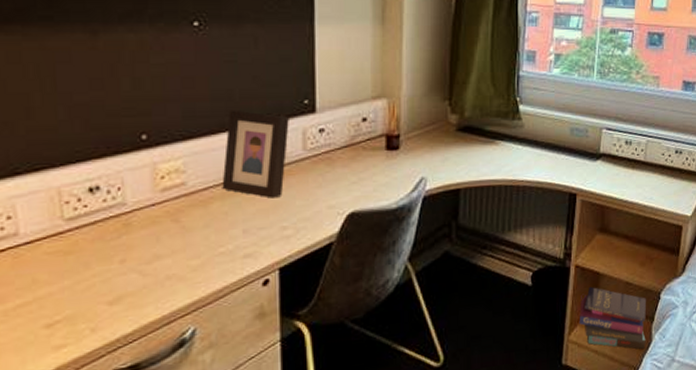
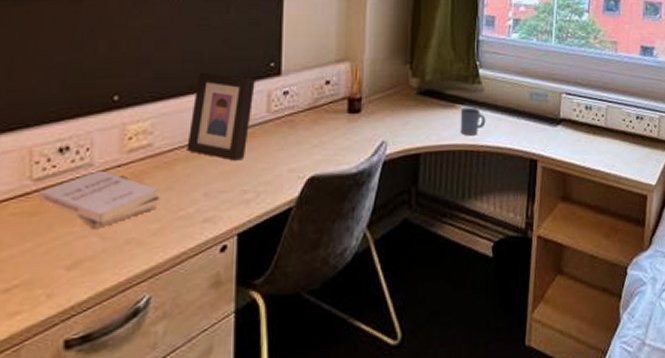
books: none [72,209,198,266] -> present [39,170,160,229]
mug: none [500,143,526,172] -> present [460,107,486,136]
books: present [579,286,647,350] -> none [542,259,614,331]

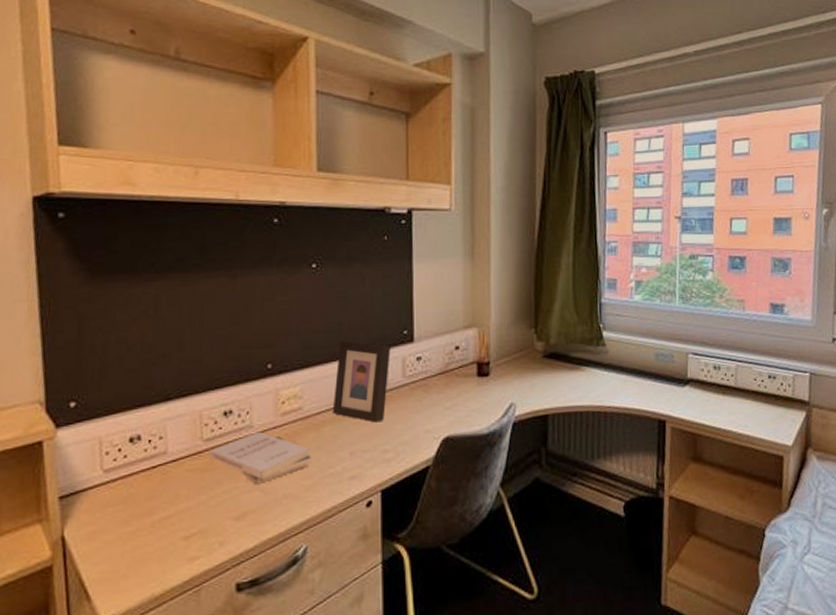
mug: present [460,107,486,136] -> none [585,369,612,397]

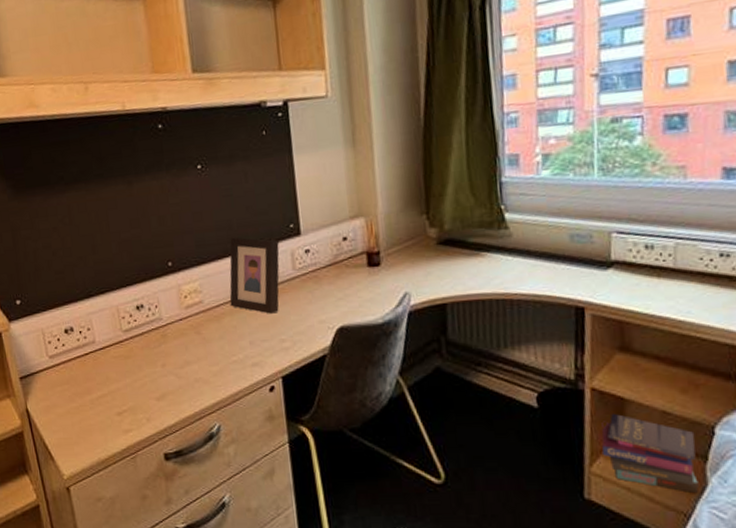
books: present [209,431,311,484] -> none [128,323,216,369]
books: none [676,519,753,594] -> present [601,413,699,494]

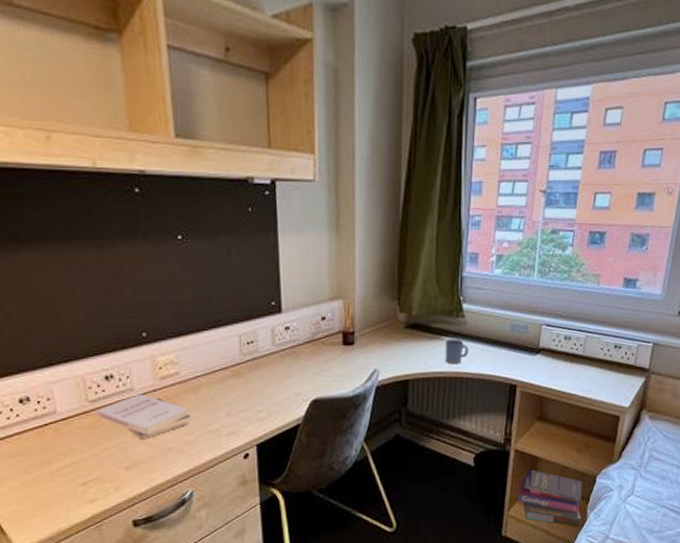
books: none [128,323,216,369] -> present [95,394,191,439]
picture frame: present [229,237,280,314] -> none [207,311,260,386]
mug: none [486,254,518,285] -> present [445,339,469,364]

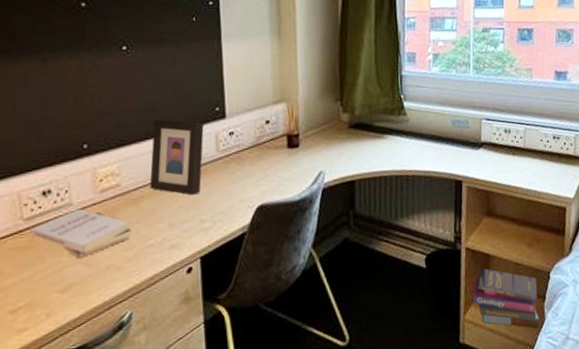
picture frame: none [207,311,260,386] -> present [149,119,204,195]
mug: present [445,339,469,364] -> none [388,136,413,163]

